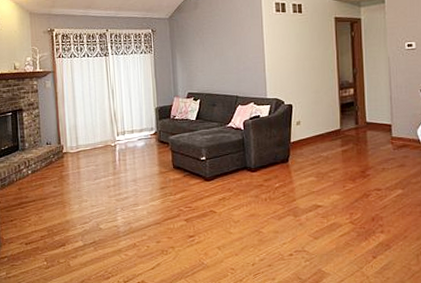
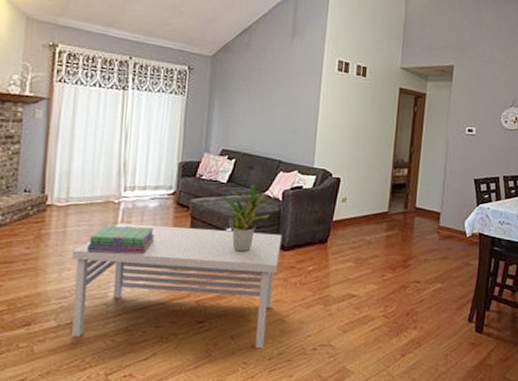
coffee table: none [86,158,249,257] -> present [71,223,282,349]
stack of books: none [97,163,146,186] -> present [87,225,156,254]
potted plant: none [194,119,239,176] -> present [222,184,277,252]

